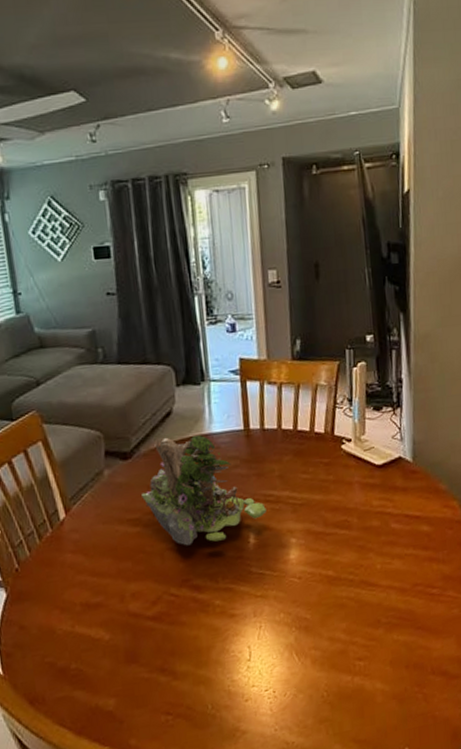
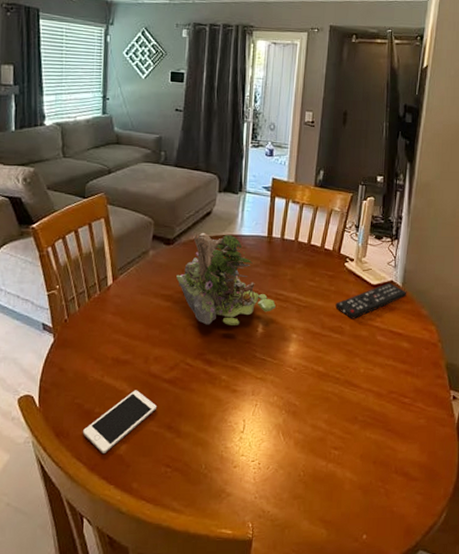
cell phone: none [61,635,144,714] -> present [83,390,156,453]
remote control: none [337,459,420,510] -> present [335,282,407,319]

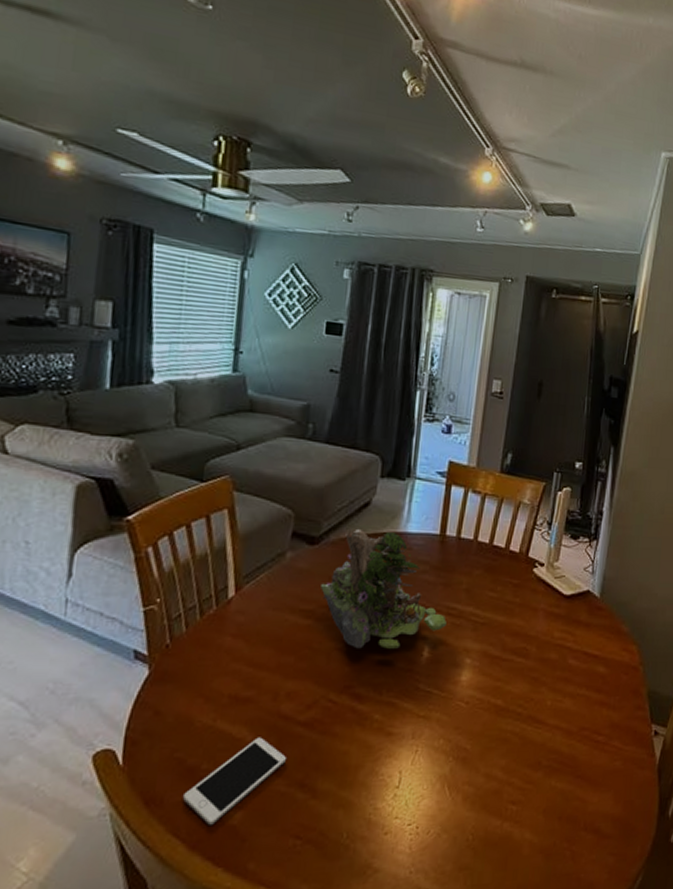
remote control: present [335,282,407,319] -> none [520,592,606,639]

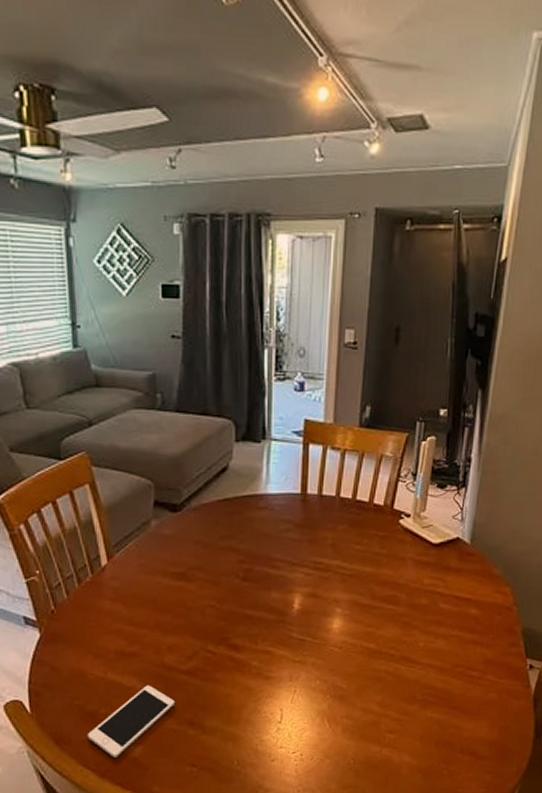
plant: present [321,529,447,649] -> none [188,494,314,605]

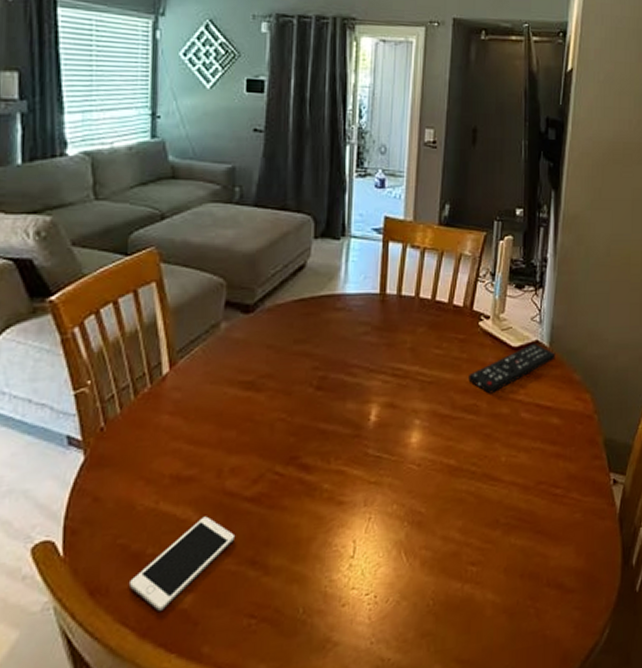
remote control: none [388,539,477,586] -> present [468,342,556,394]

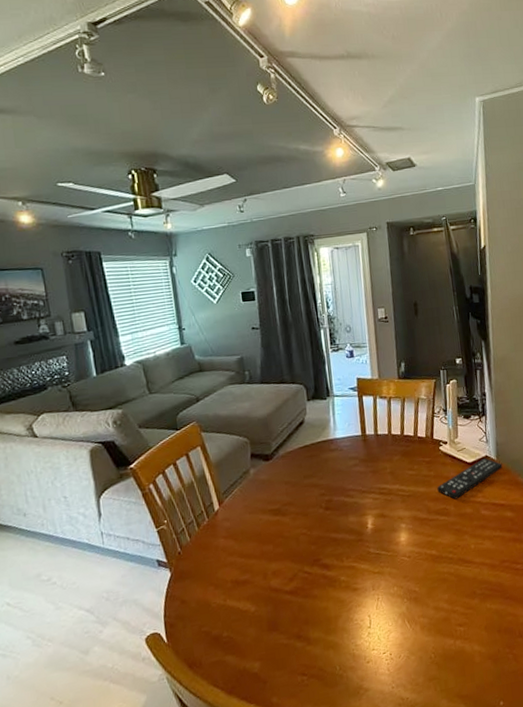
cell phone: present [130,516,234,611] -> none [215,607,283,675]

